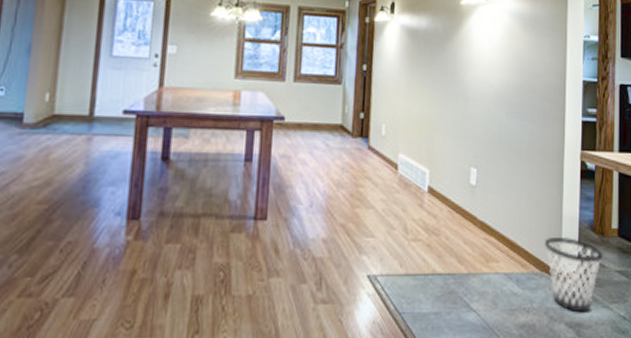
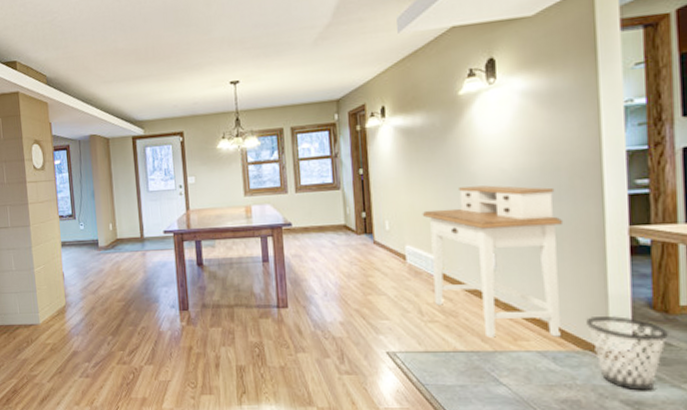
desk: none [417,97,534,259] -> present [422,185,564,338]

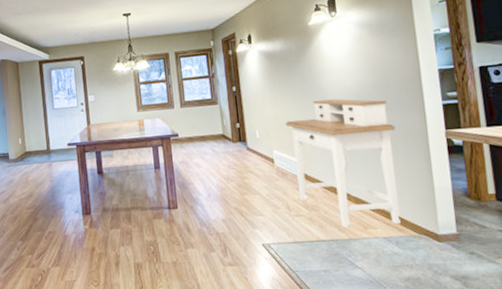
wastebasket: present [586,316,670,391] -> none [419,204,483,267]

